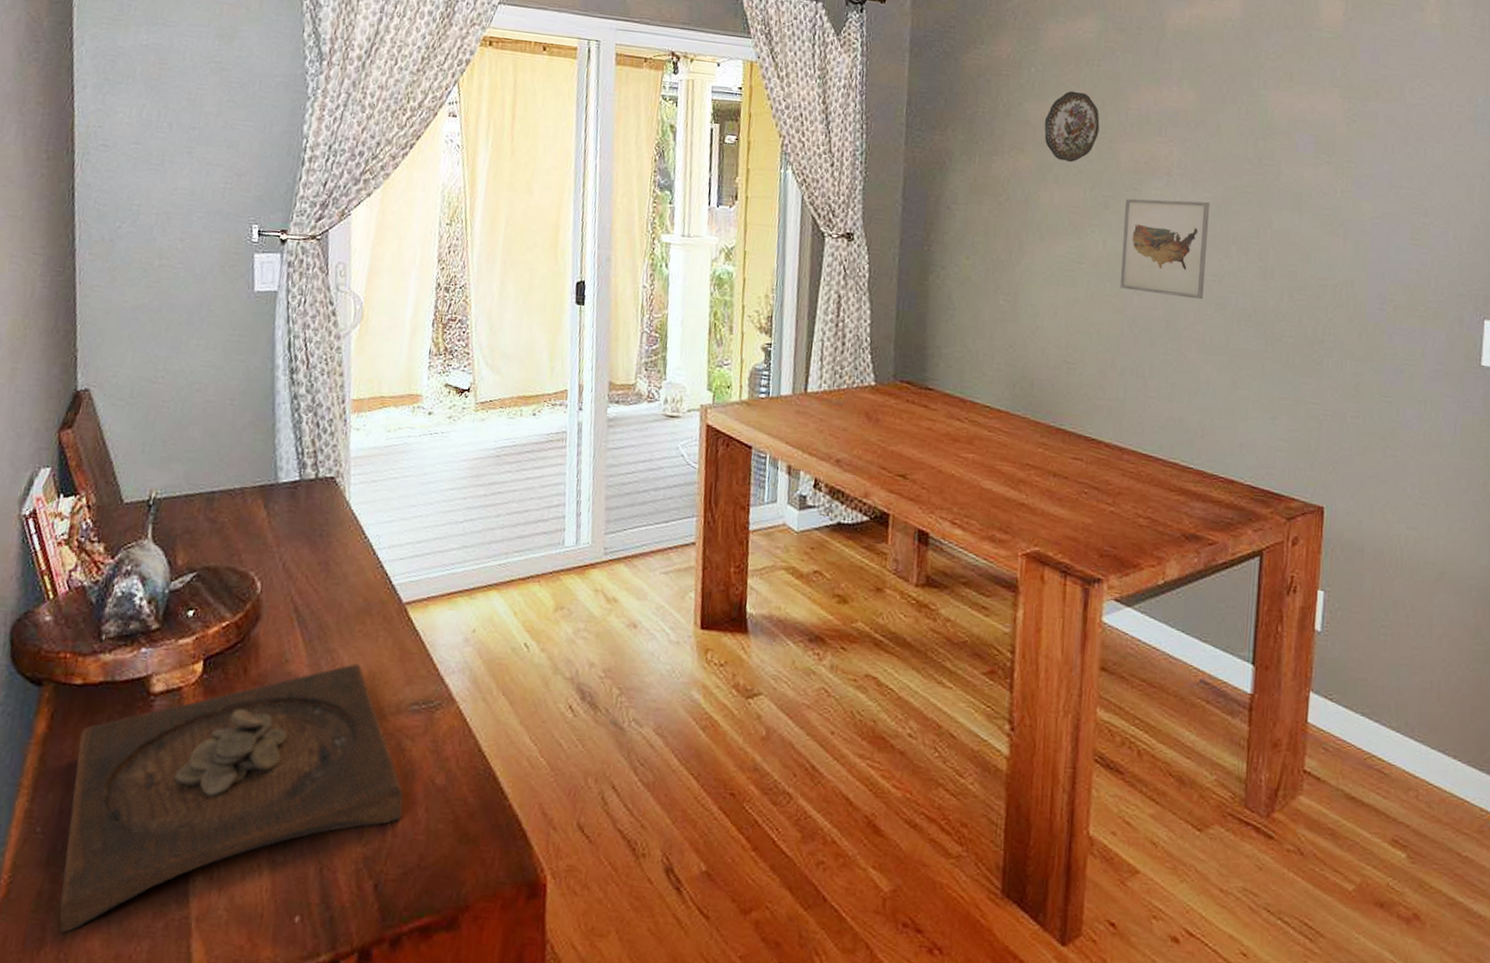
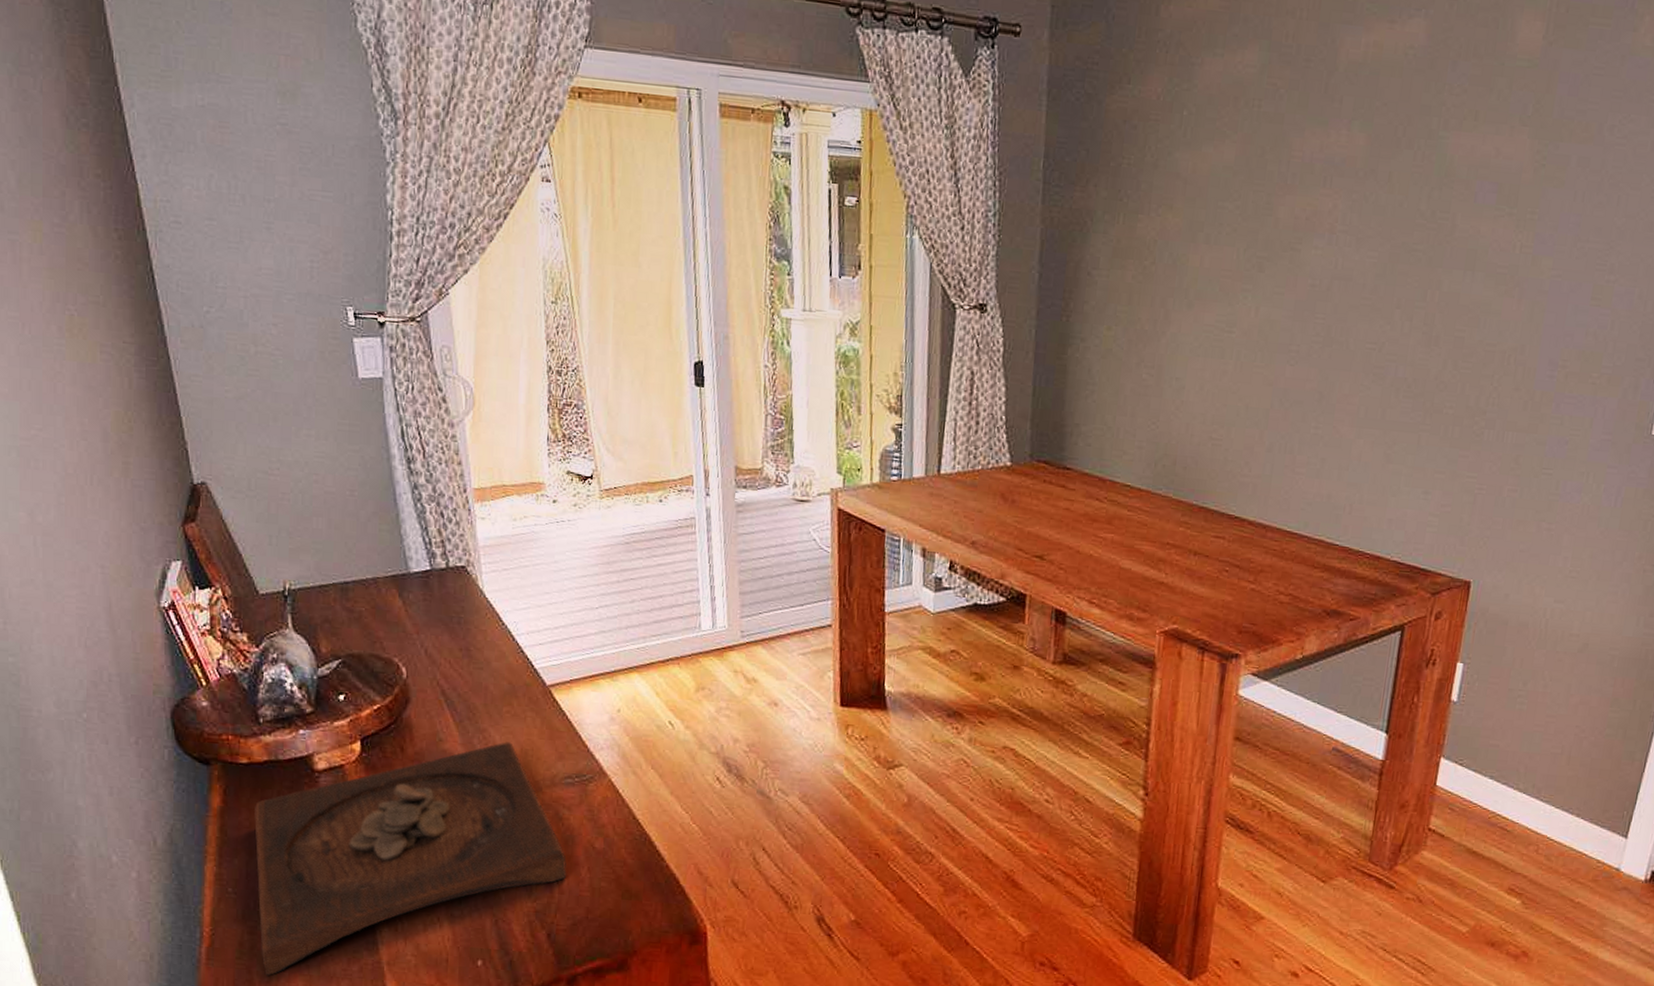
decorative plate: present [1044,91,1100,163] -> none [1195,137,1258,220]
wall art: present [1119,198,1210,300] -> none [1271,259,1375,370]

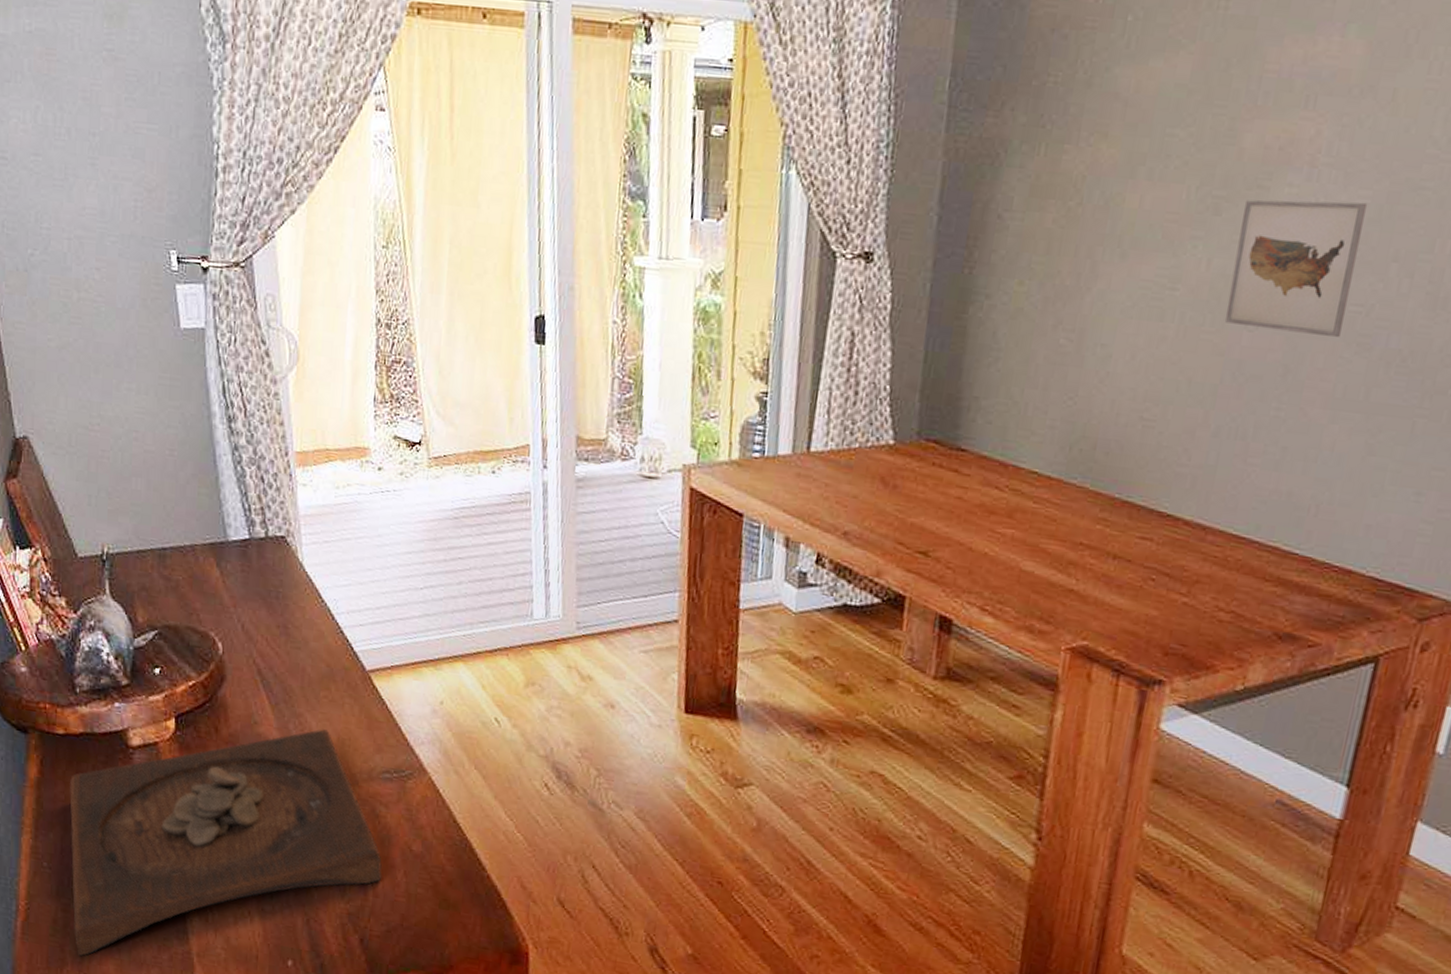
wall art: none [1271,259,1375,370] -> present [1224,200,1368,338]

